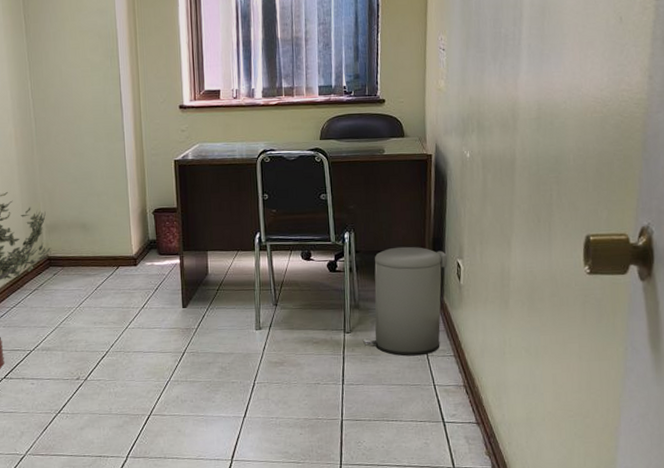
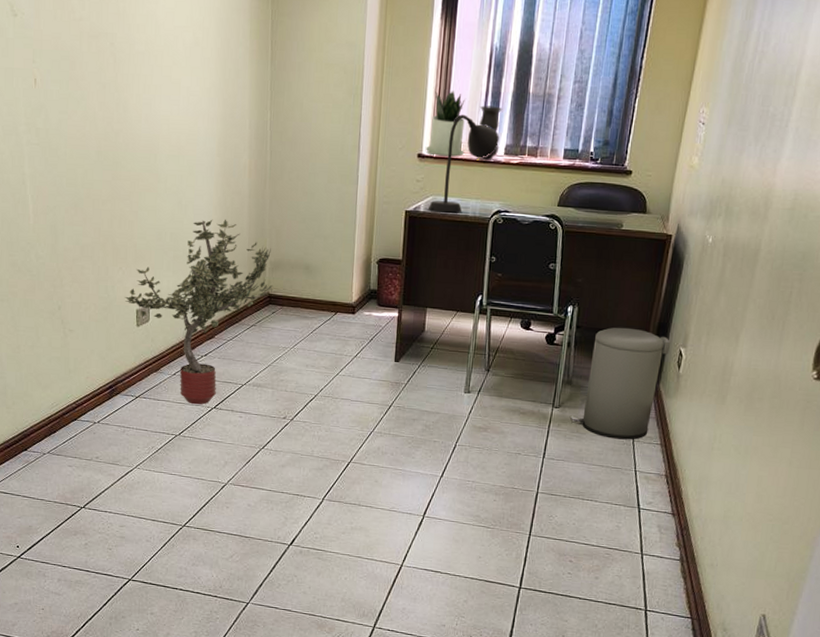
planter: none [185,44,224,106] -> present [425,91,465,158]
desk lamp: none [196,64,256,159] -> present [429,114,499,213]
vase: none [233,53,257,106] -> present [476,105,503,161]

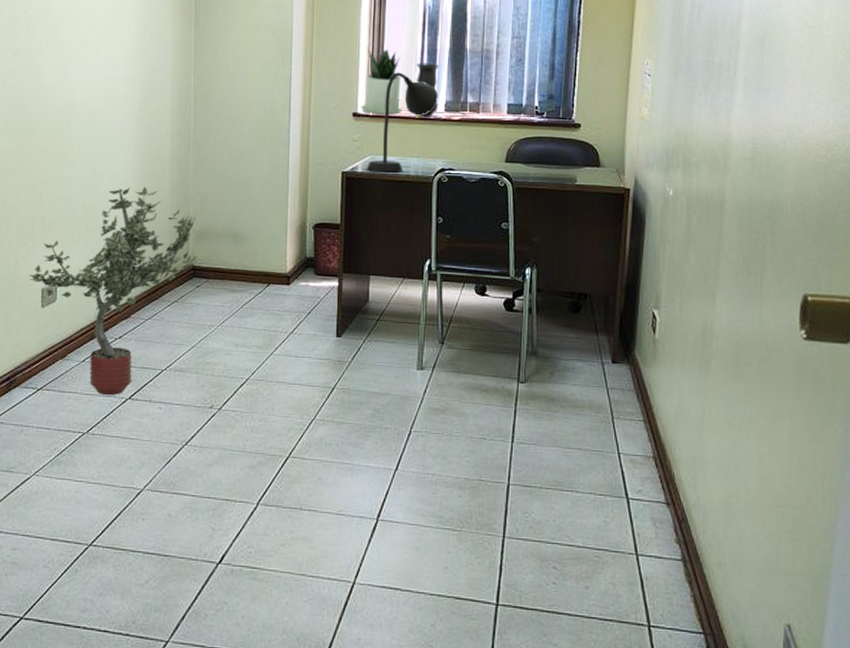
pedal bin: present [569,327,670,440] -> none [538,289,641,417]

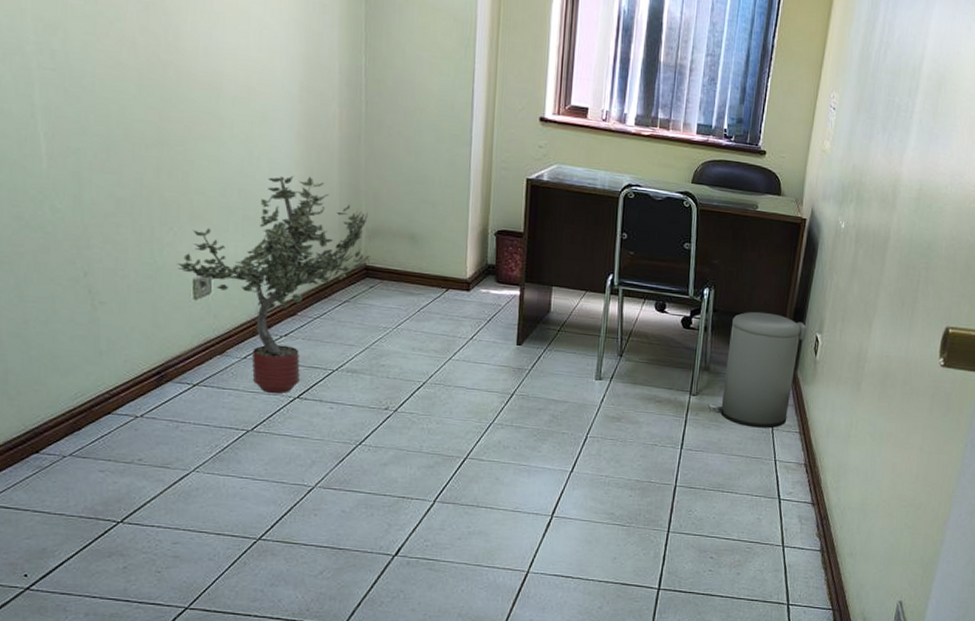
planter: present [360,49,403,116] -> none [547,51,592,125]
desk lamp: present [367,72,438,173] -> none [553,78,629,185]
vase: present [415,63,440,118] -> none [605,70,632,131]
pedal bin: none [538,289,641,417] -> present [707,311,807,428]

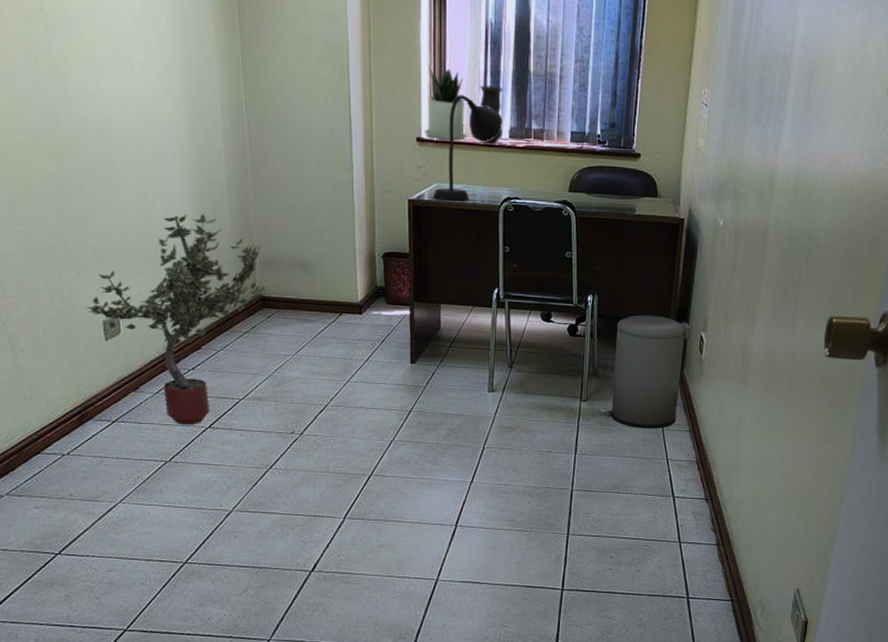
planter: none [547,51,592,125] -> present [424,69,467,142]
desk lamp: none [553,78,629,185] -> present [434,94,502,202]
vase: none [605,70,632,131] -> present [479,85,504,145]

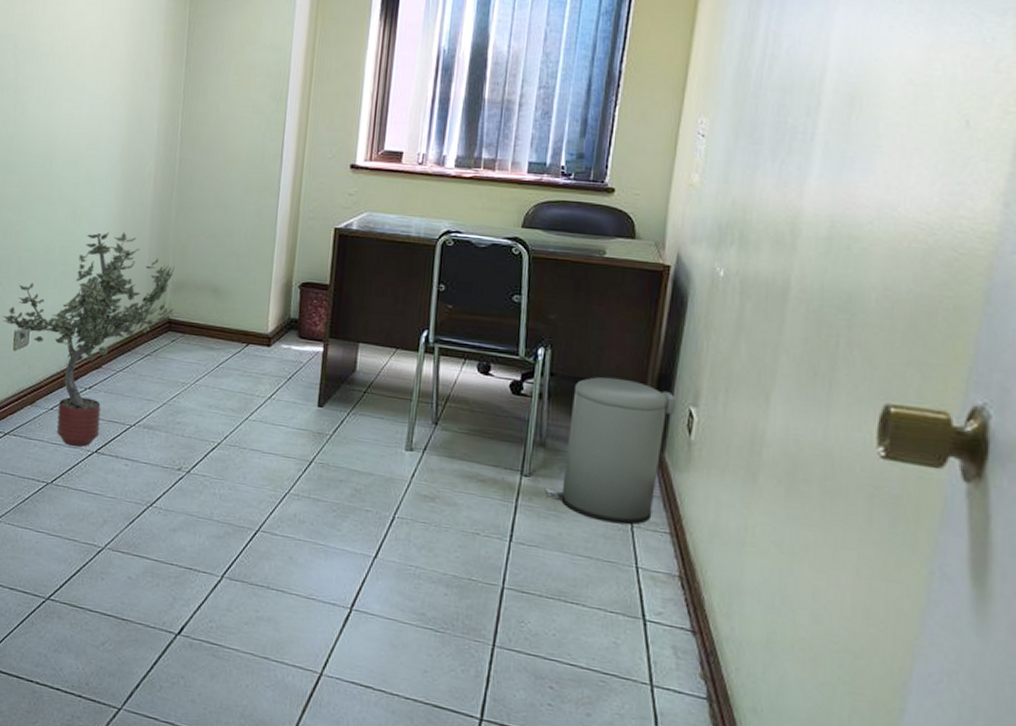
planter: present [424,69,467,142] -> none [359,96,408,170]
desk lamp: present [434,94,502,202] -> none [363,121,449,233]
vase: present [479,85,504,145] -> none [421,112,453,174]

